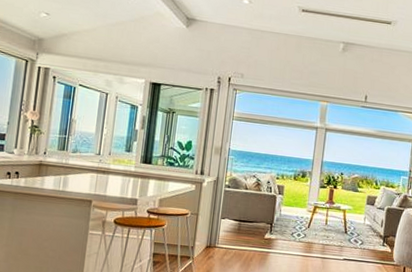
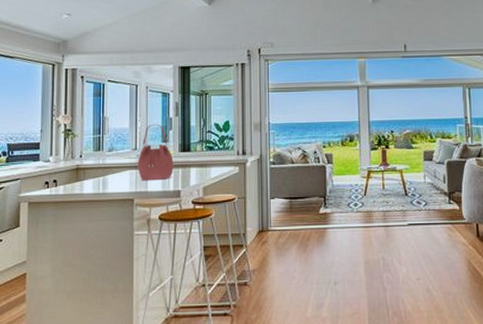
handbag: none [98,133,135,187] -> present [137,124,174,181]

